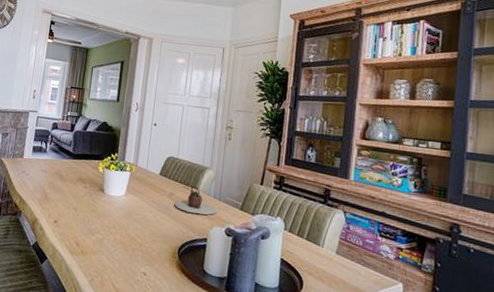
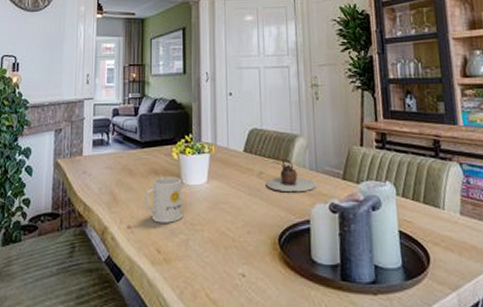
mug: none [70,185,104,224] -> present [144,176,182,223]

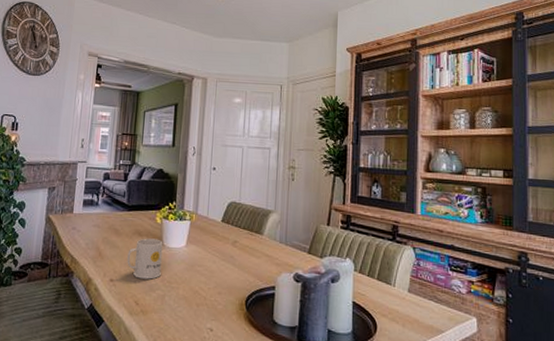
teapot: present [265,159,317,193] -> none [239,232,285,262]

